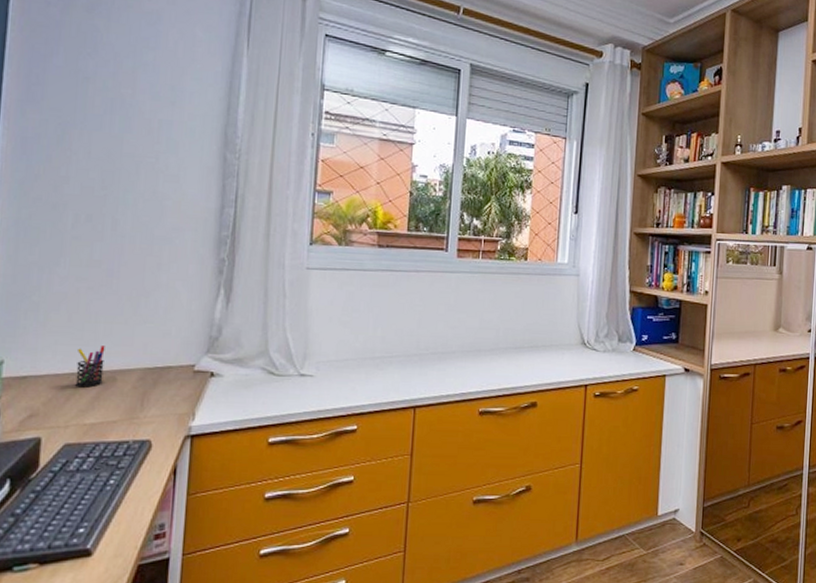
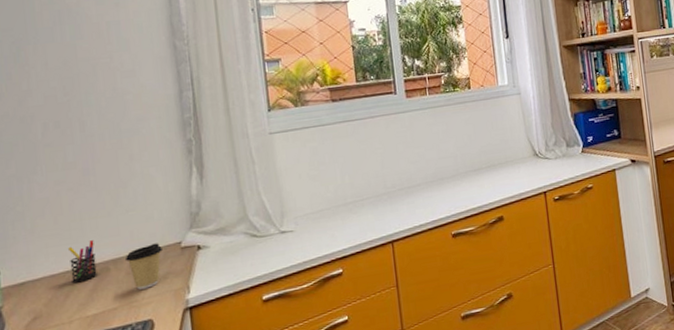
coffee cup: none [133,361,174,407] -> present [124,243,162,290]

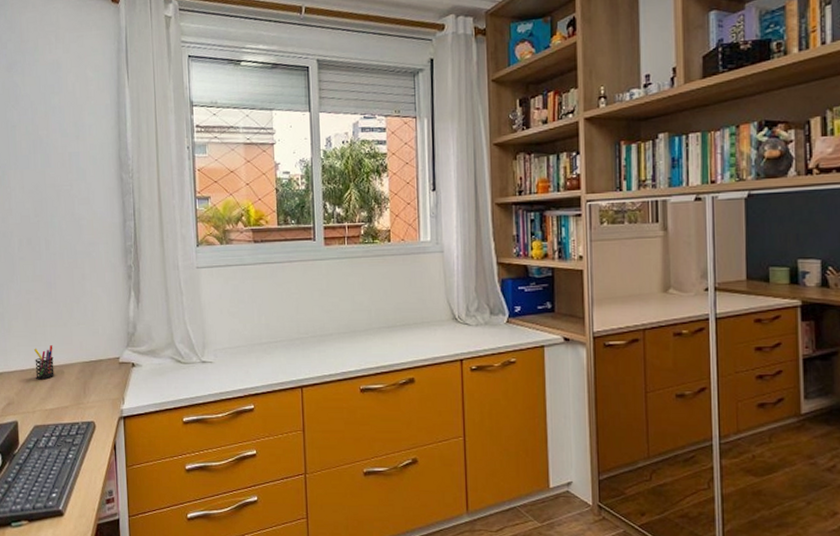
coffee cup: present [124,243,162,290] -> none [75,355,104,394]

